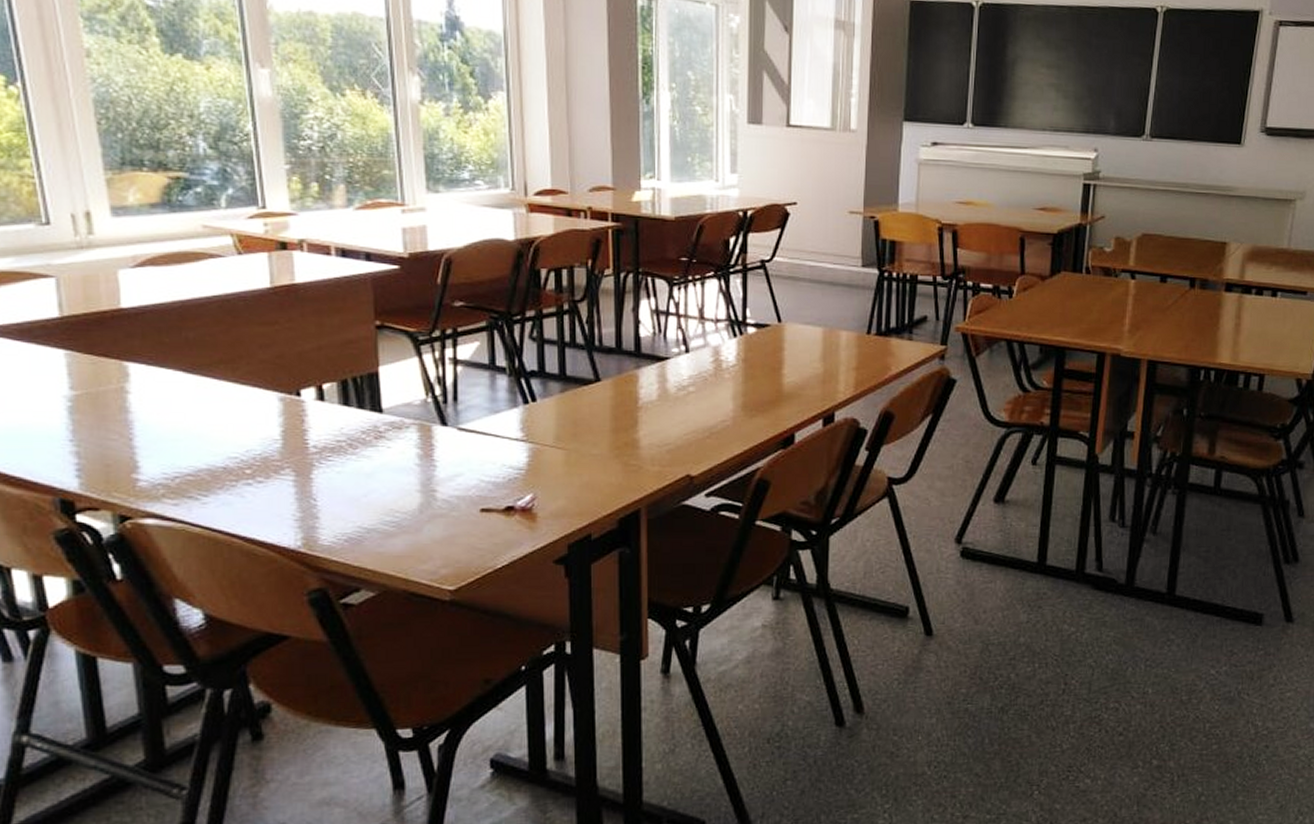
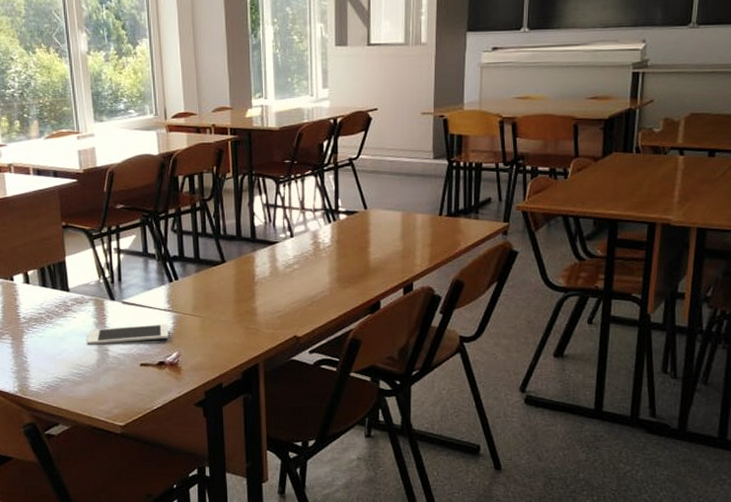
cell phone: none [405,457,521,484] -> present [86,324,169,345]

